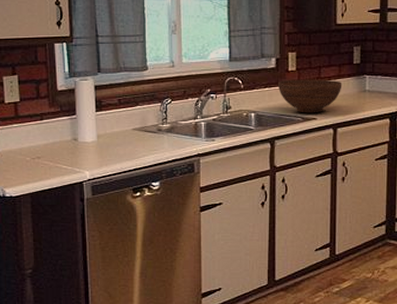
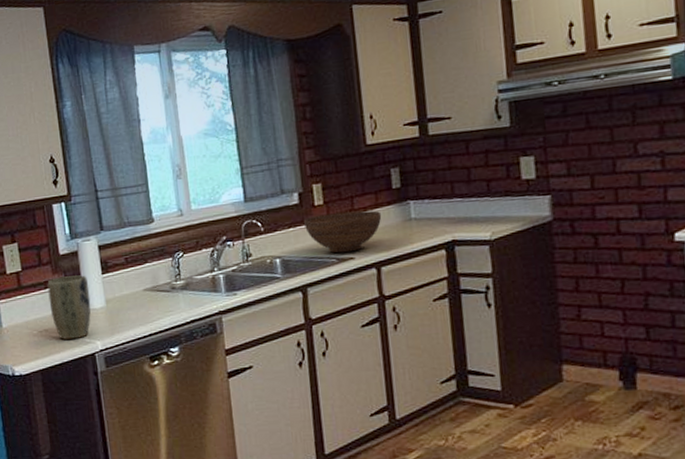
plant pot: none [43,111,83,167] -> present [47,275,91,340]

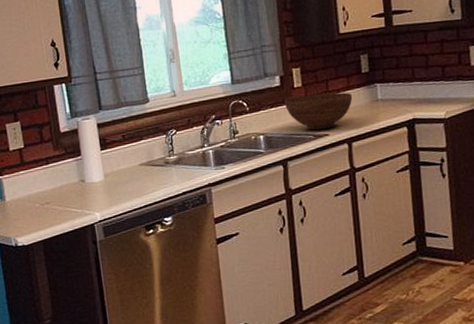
plant pot: present [47,275,91,340] -> none [49,151,91,212]

